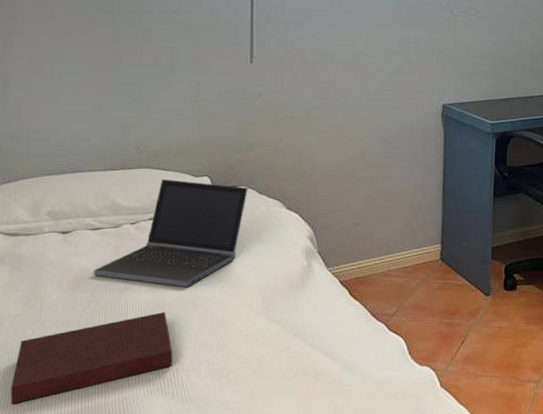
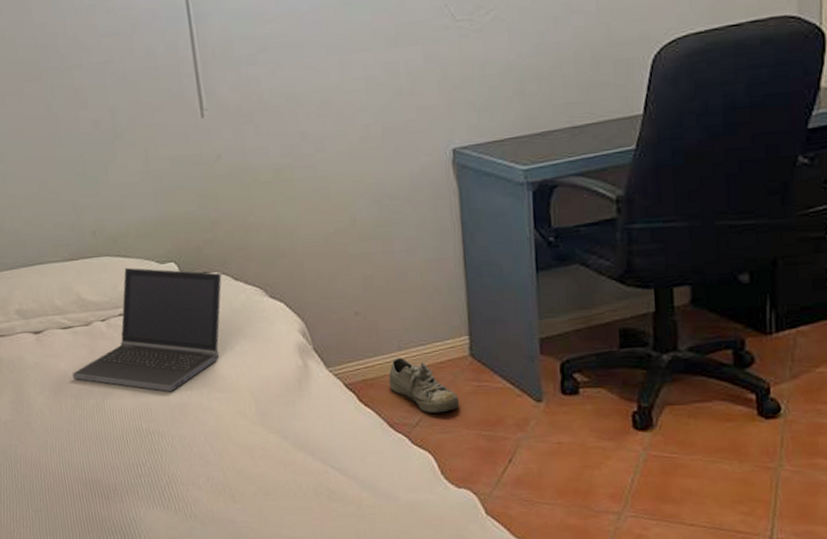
notebook: present [10,312,173,405] -> none [16,419,170,513]
shoe: none [376,260,429,305] -> present [388,357,460,413]

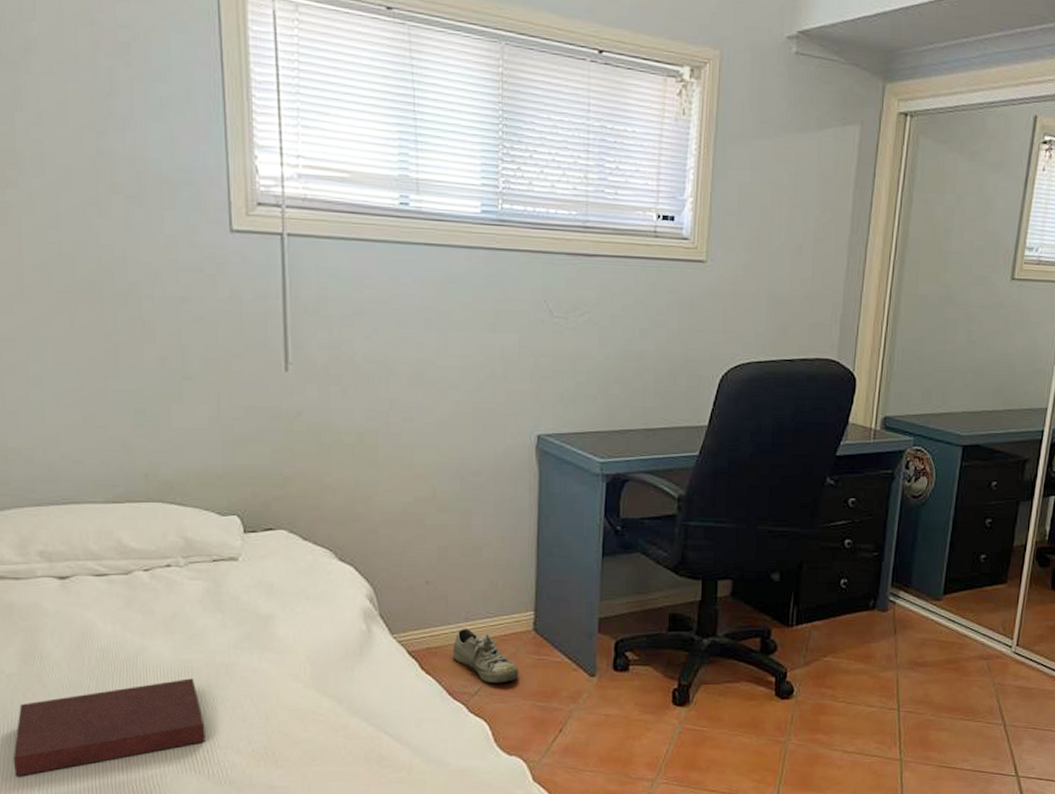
notebook: none [16,419,170,513] -> present [12,678,206,777]
laptop computer: present [72,267,222,392] -> none [101,516,289,651]

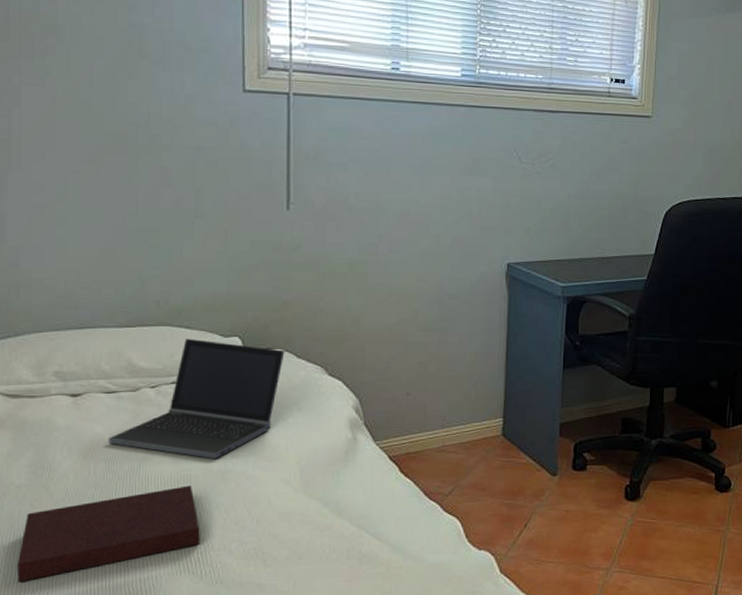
laptop computer: none [101,516,289,651] -> present [108,338,285,460]
shoe: present [452,628,519,683] -> none [429,434,489,484]

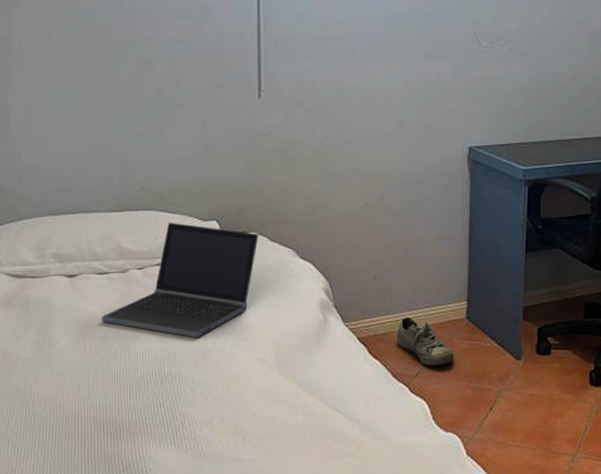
notebook: present [16,485,200,583] -> none [23,363,185,451]
shoe: none [429,434,489,484] -> present [396,316,454,366]

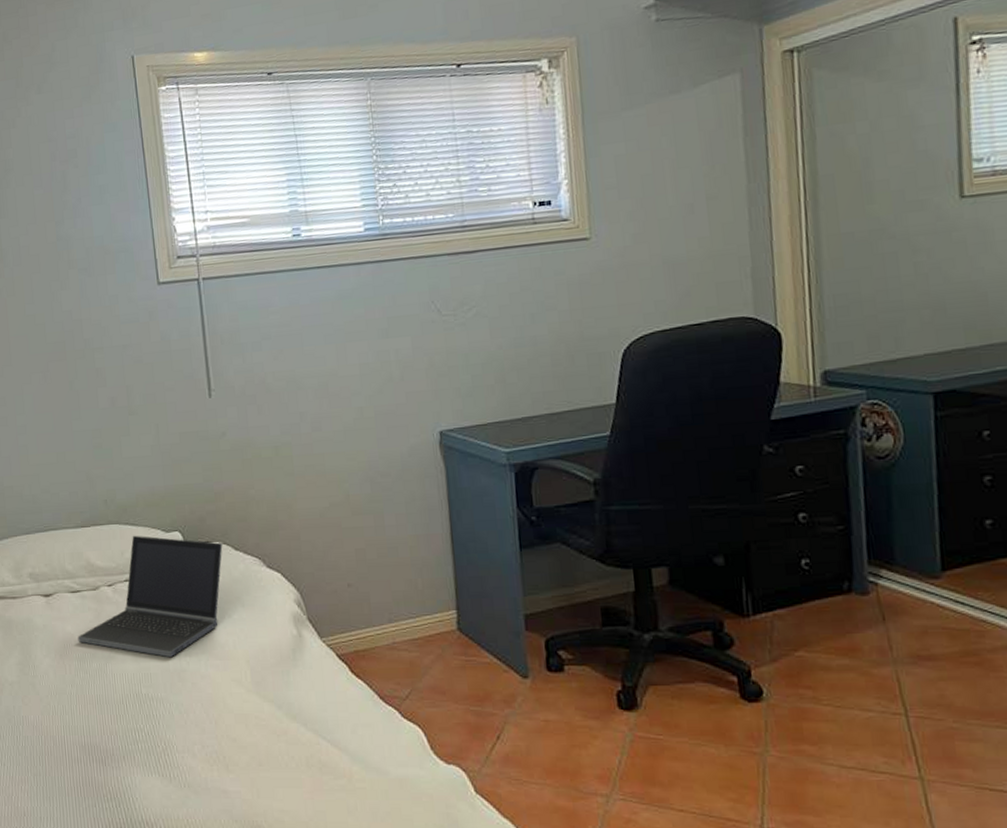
shoe: present [396,316,454,366] -> none [379,629,449,687]

